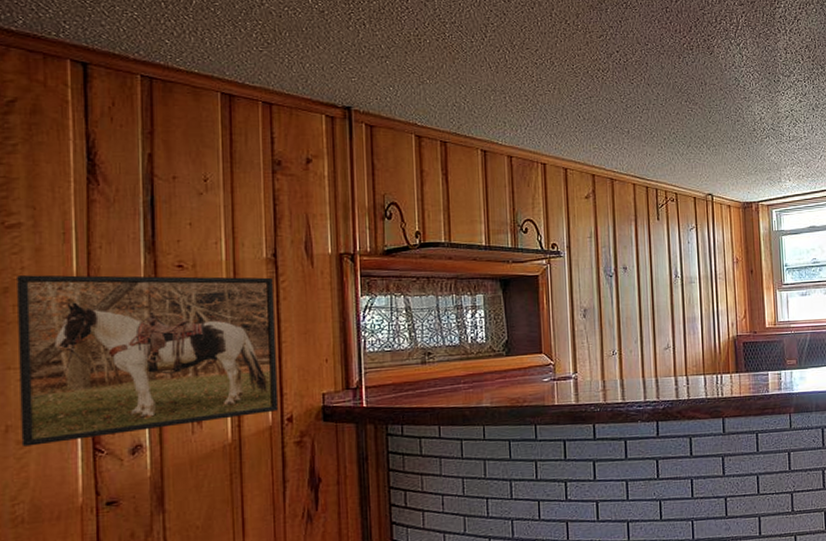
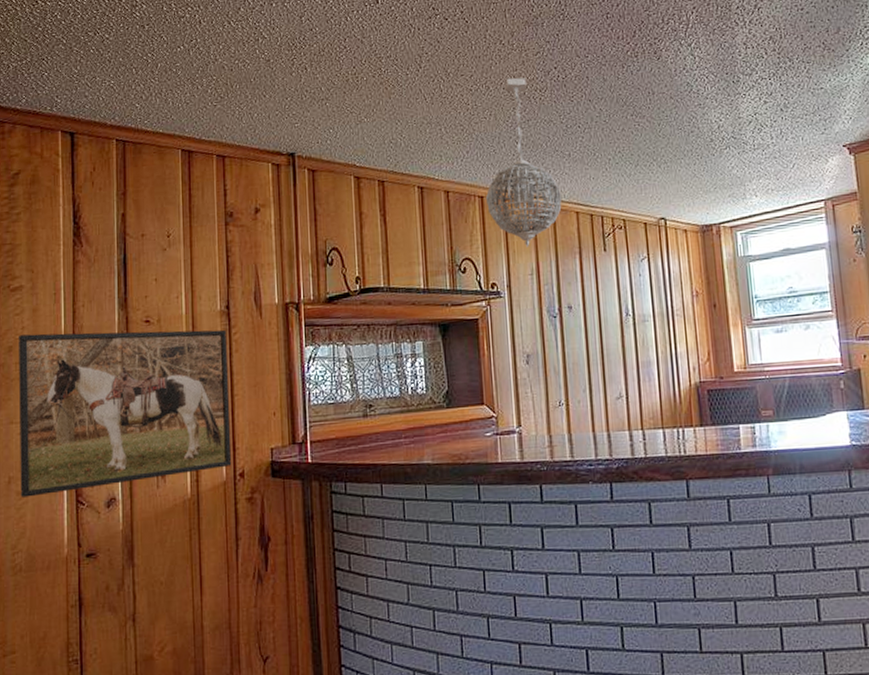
pendant light: none [548,56,621,213] -> present [485,77,563,247]

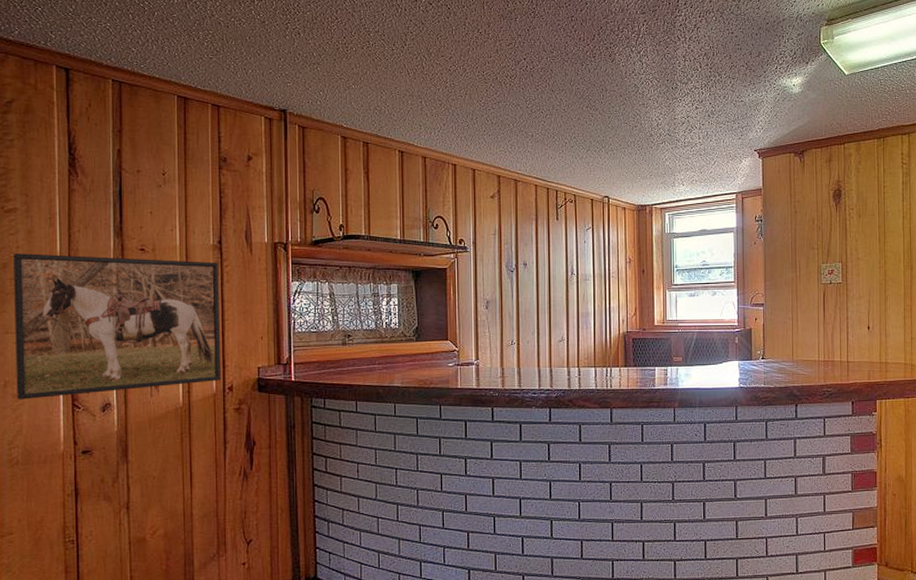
pendant light: present [485,77,563,247] -> none [458,63,524,211]

